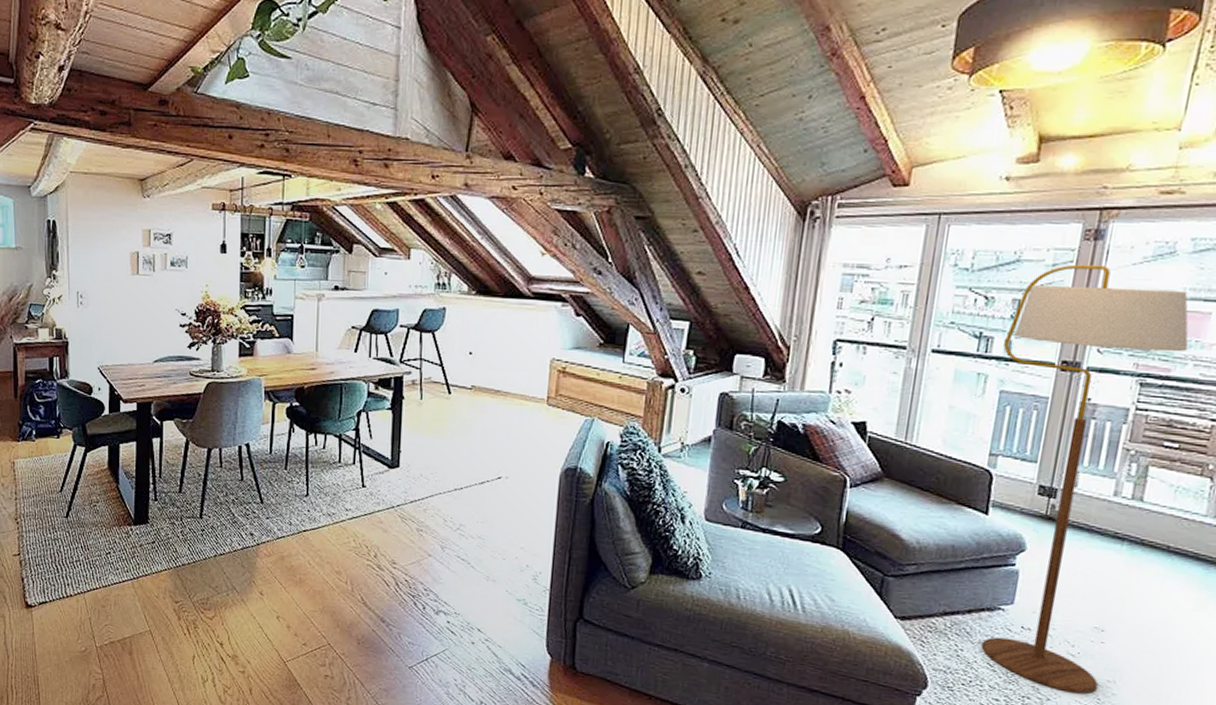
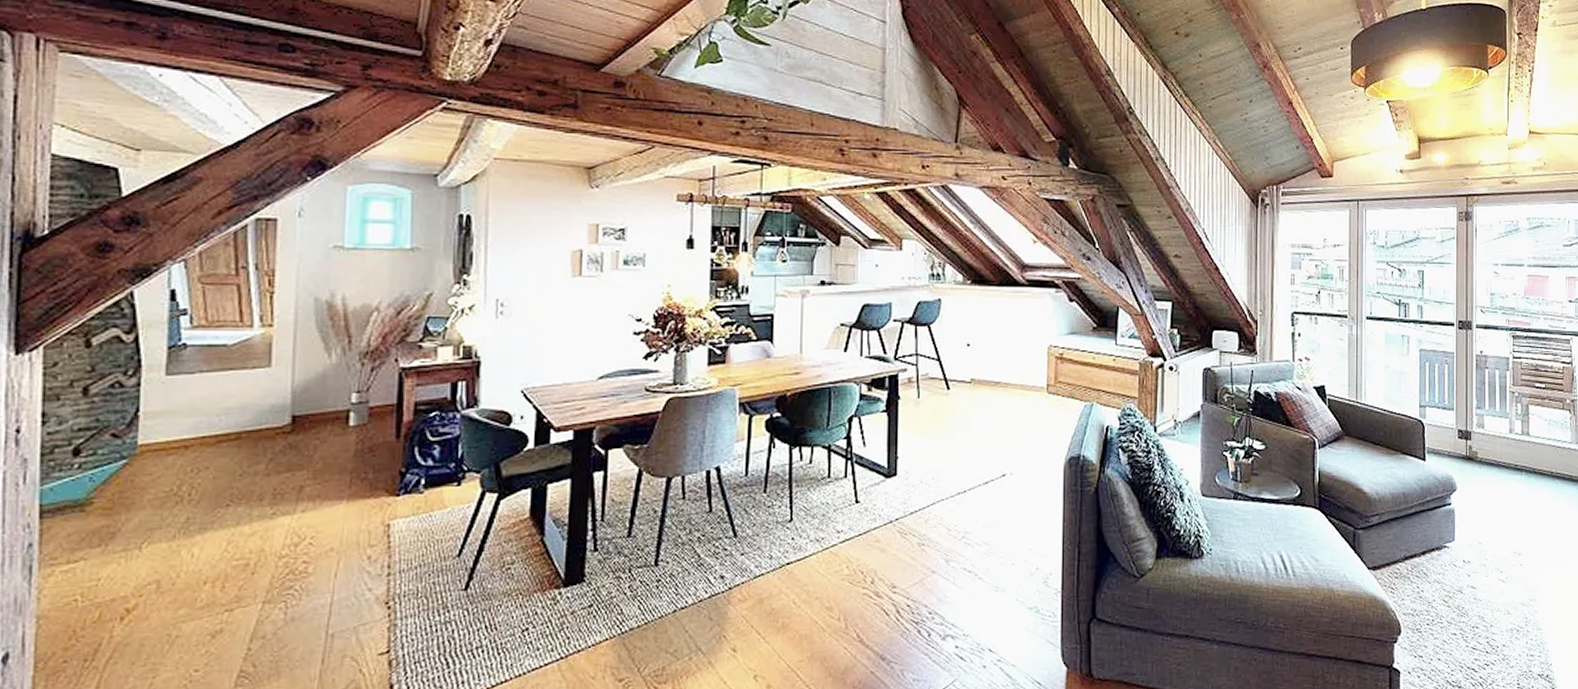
floor lamp: present [981,264,1189,693] -> none [1417,240,1538,615]

